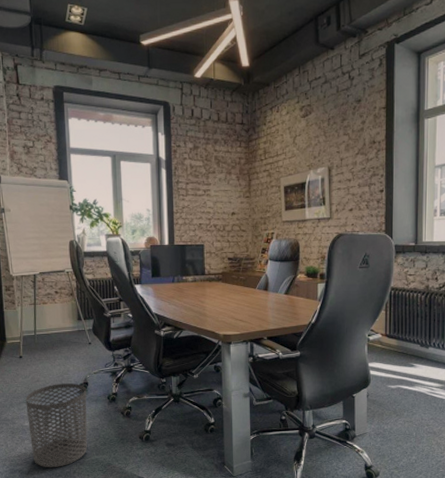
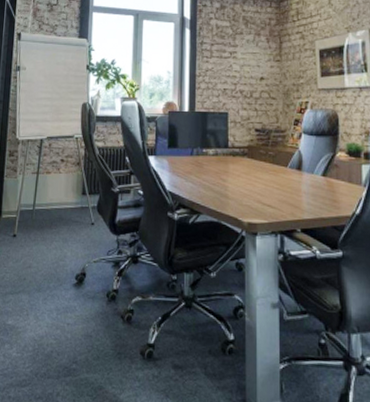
waste bin: present [25,383,88,468] -> none [11,272,83,386]

